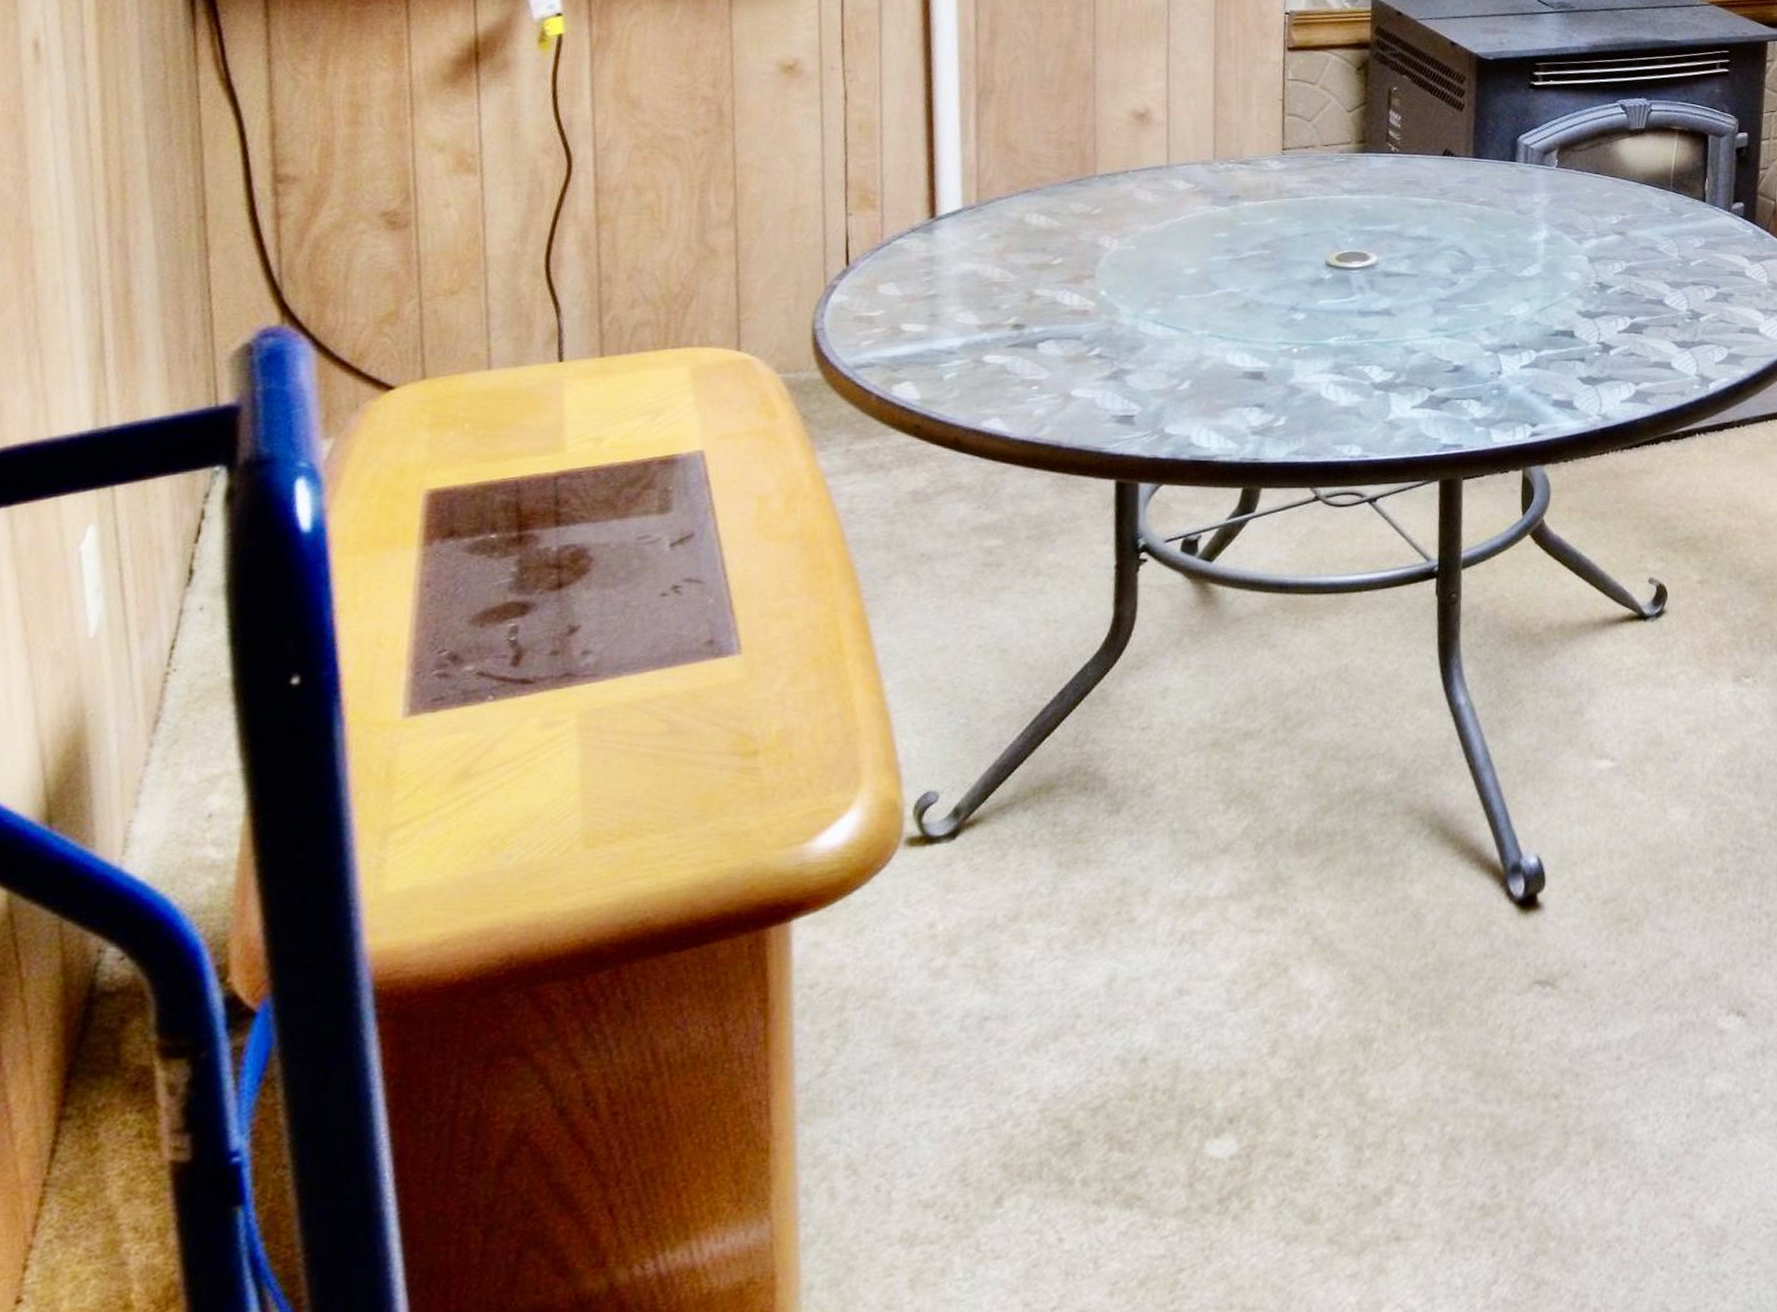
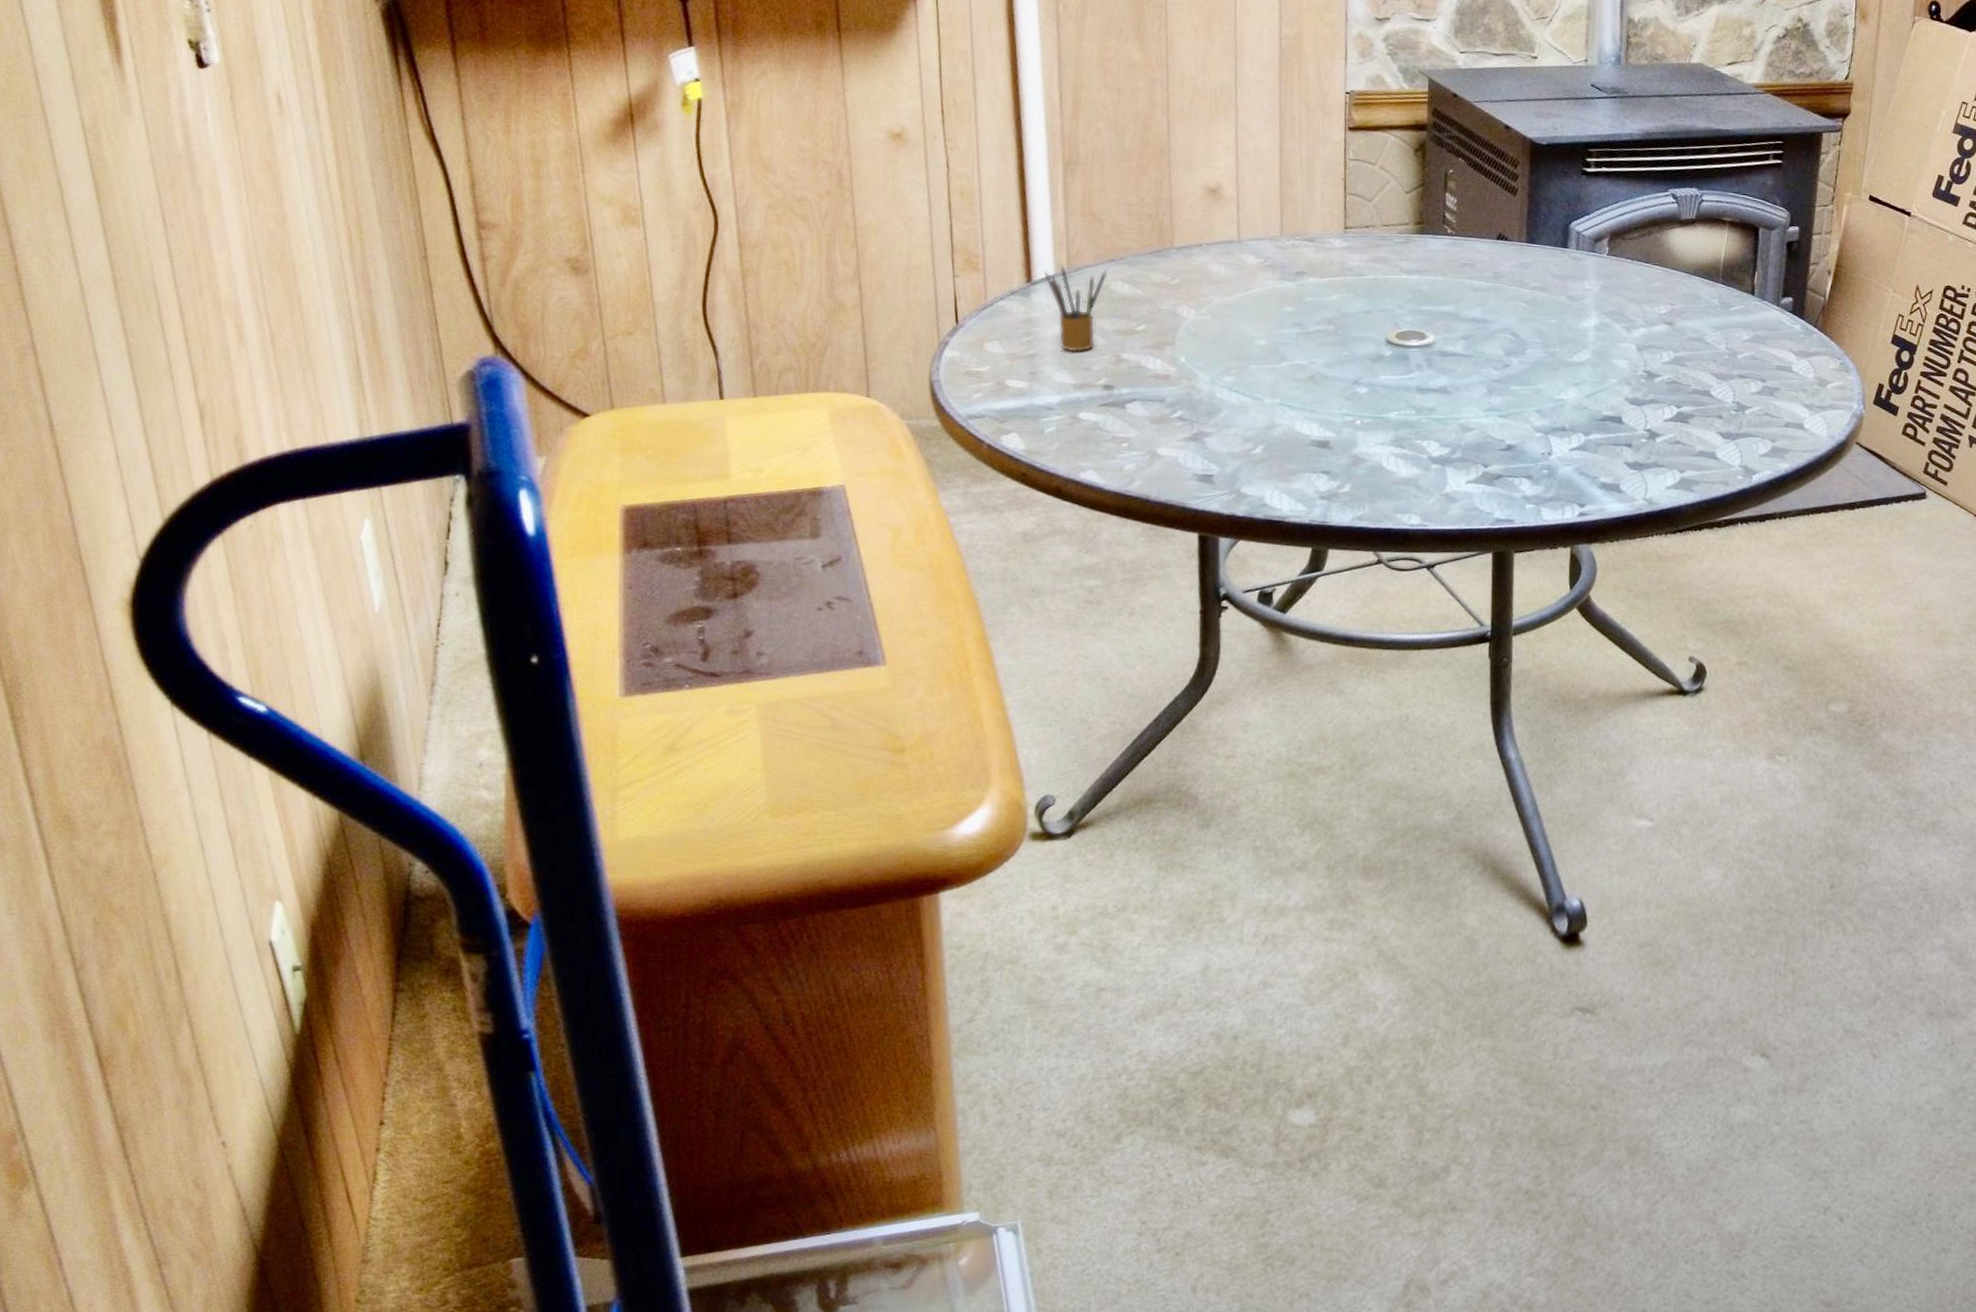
pencil box: none [949,197,1021,291] -> present [1043,264,1107,353]

